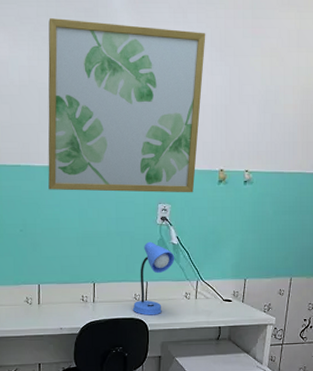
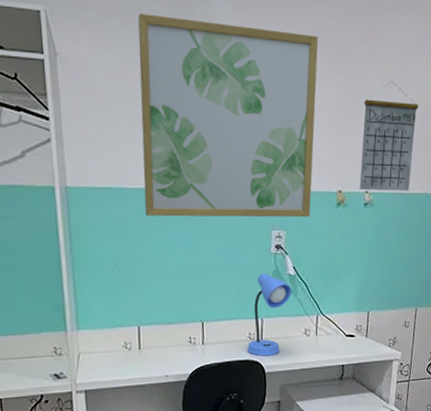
calendar: none [240,71,298,170] -> present [359,81,419,191]

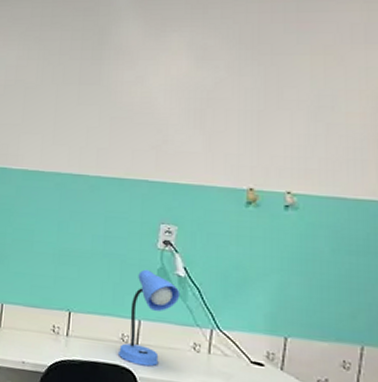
wall art: present [138,14,319,218] -> none [25,18,233,215]
calendar: present [359,81,419,191] -> none [279,72,368,196]

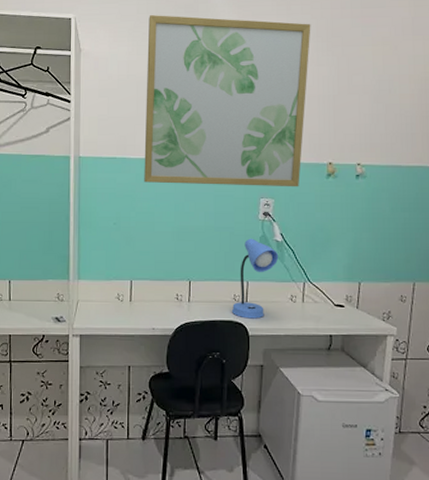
wall art: none [25,18,233,215] -> present [144,15,311,187]

